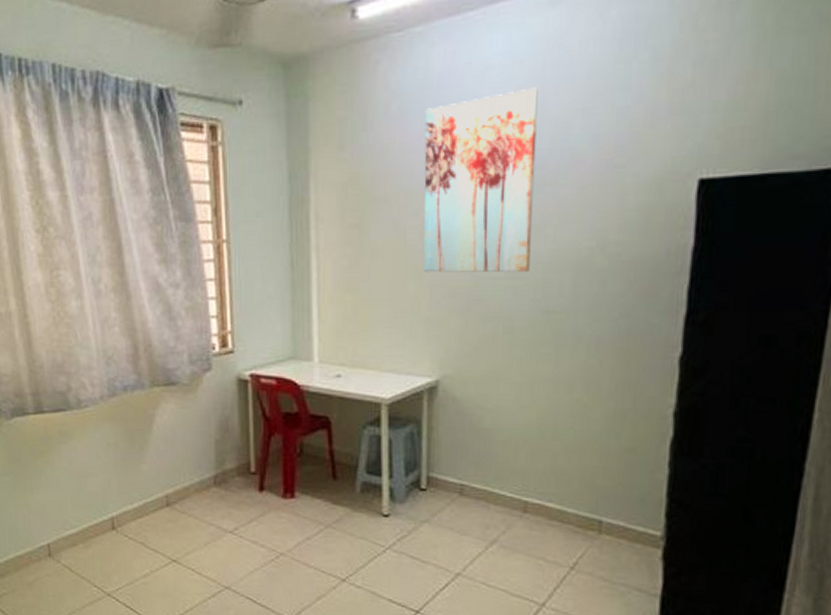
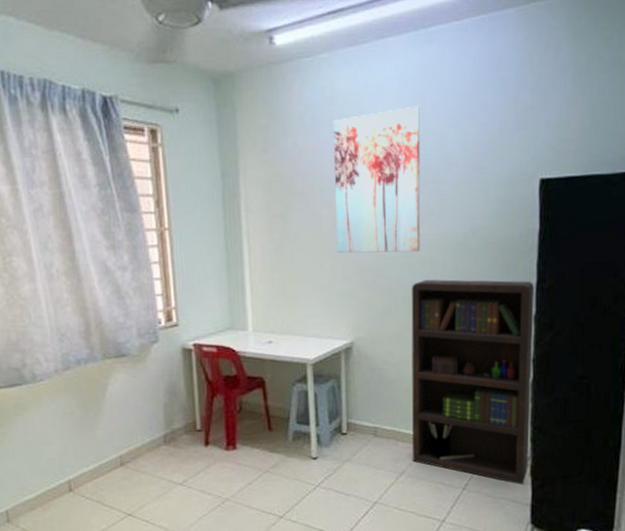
bookcase: none [506,307,682,570] -> present [411,279,534,485]

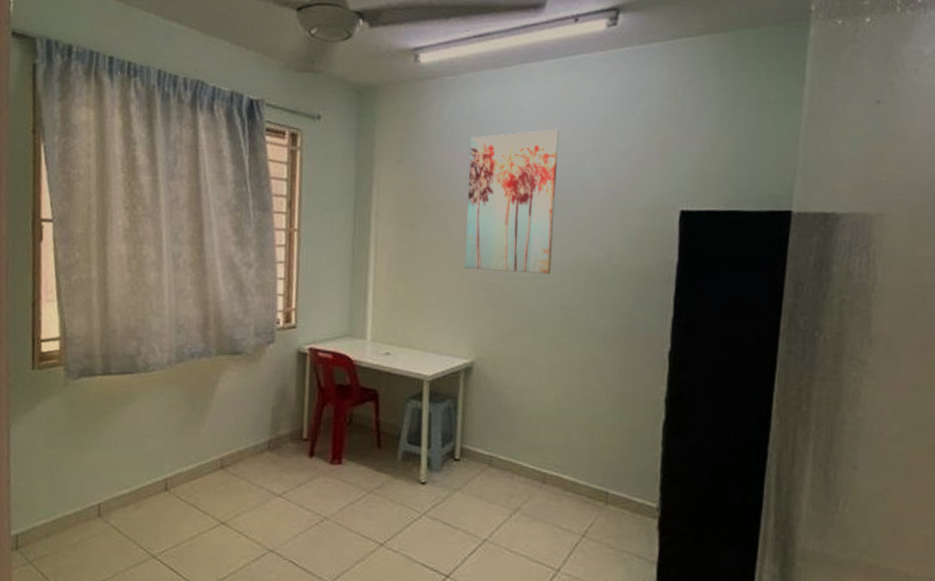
bookcase: present [411,279,534,485] -> none [528,304,670,538]

